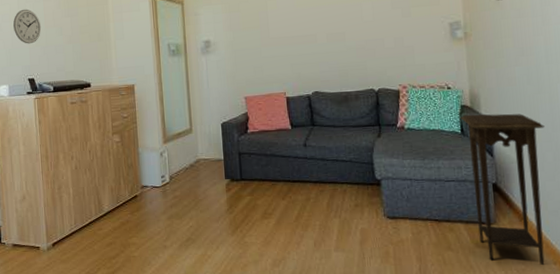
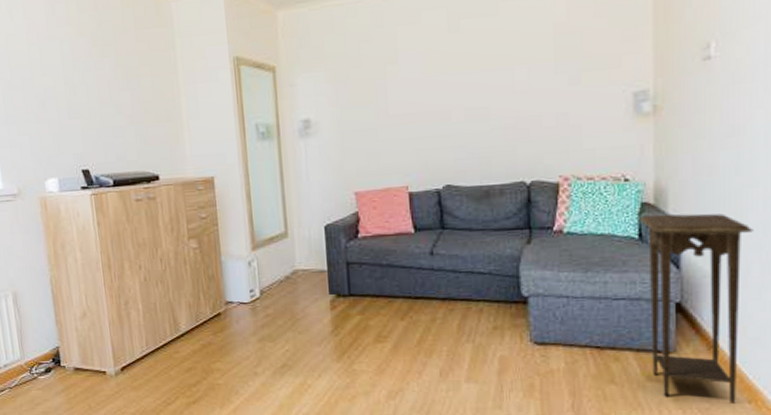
wall clock: present [13,9,42,44] -> none [59,80,95,126]

